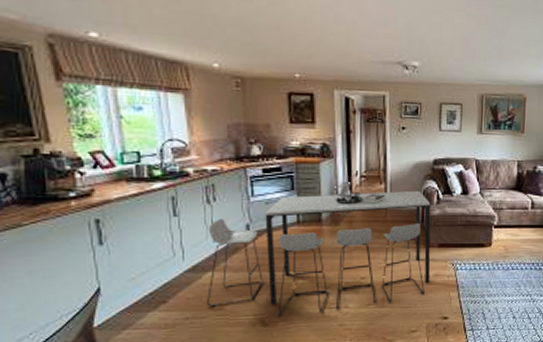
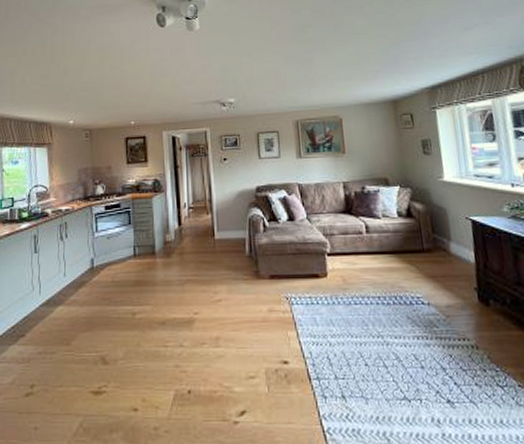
dining table: present [207,182,431,317] -> none [57,214,265,355]

